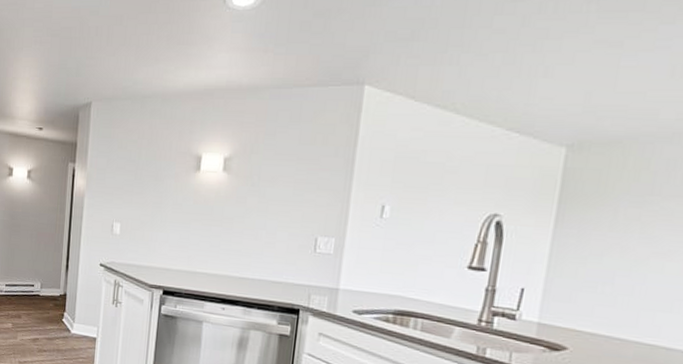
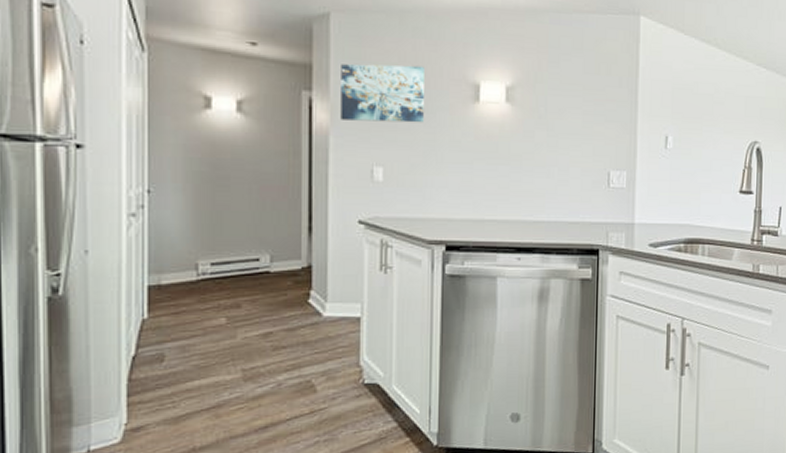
wall art: none [93,141,157,189] -> present [341,64,424,123]

